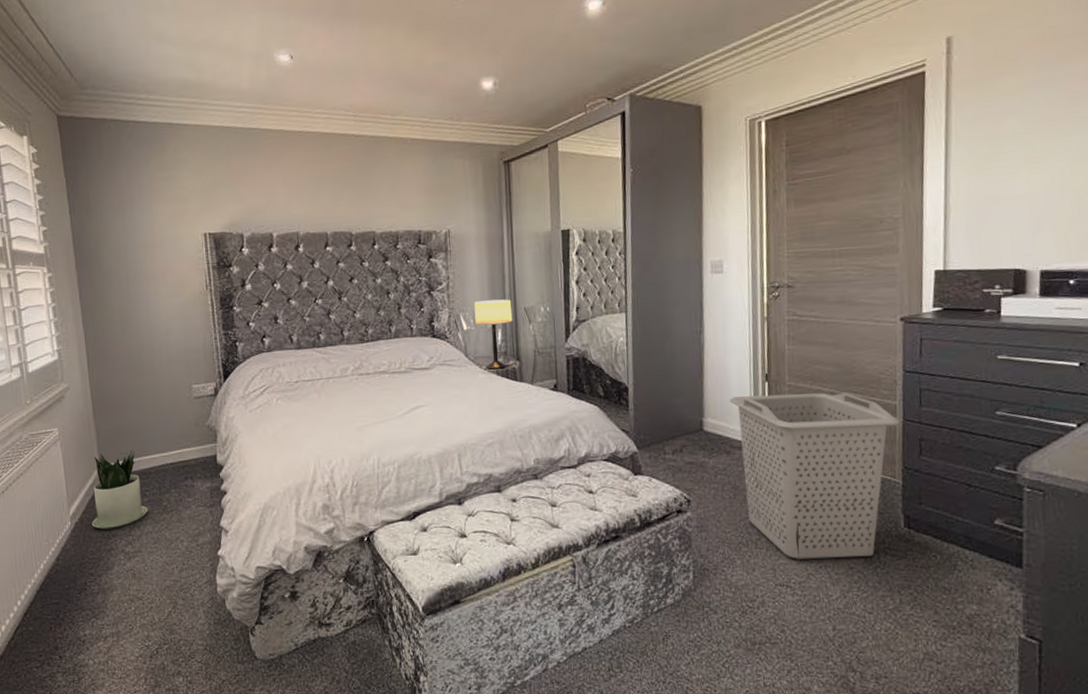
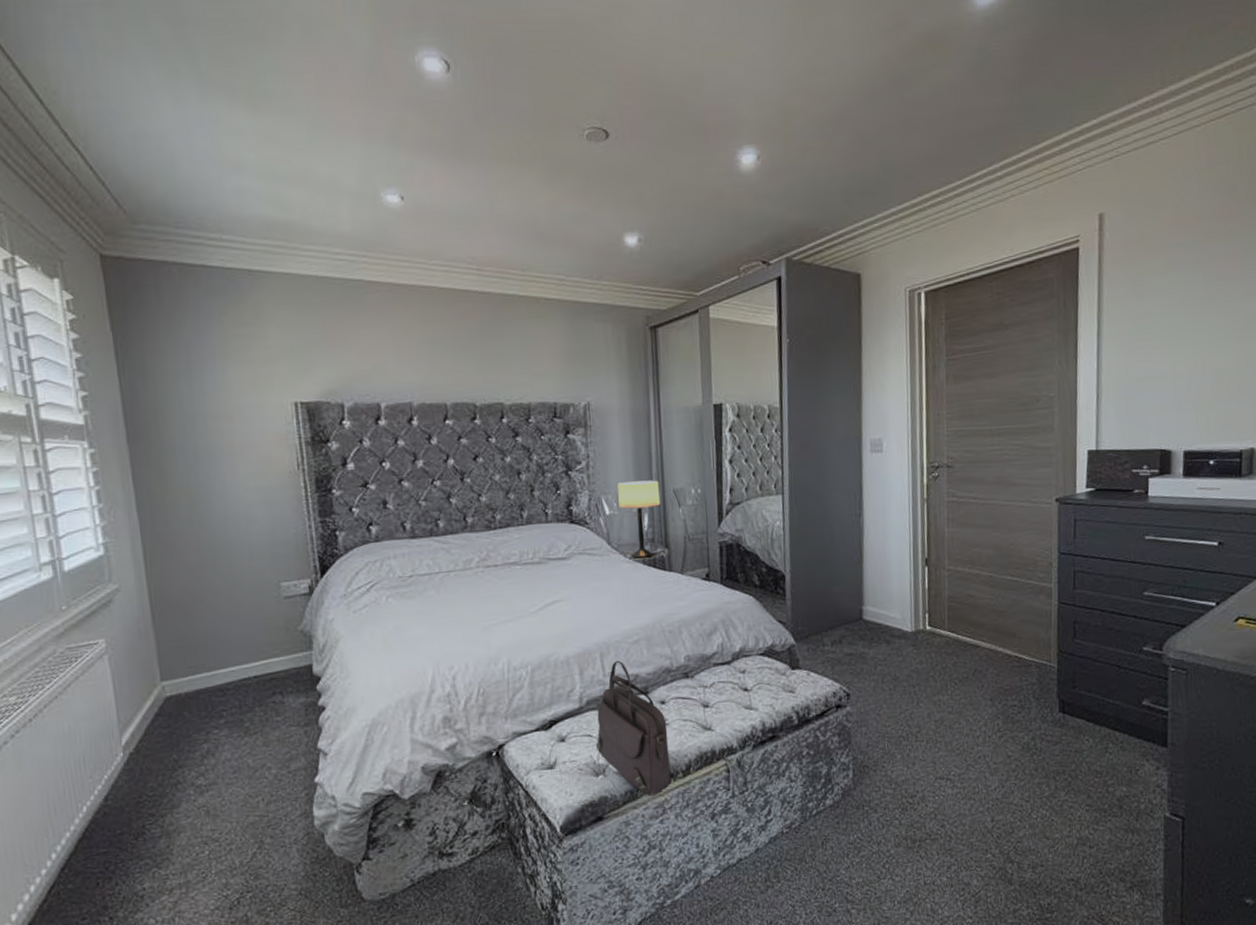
planter: present [91,449,148,530] -> none [151,662,225,760]
handbag: none [453,460,521,586] -> present [595,660,671,797]
laundry basket: present [729,392,900,560] -> none [889,576,1056,751]

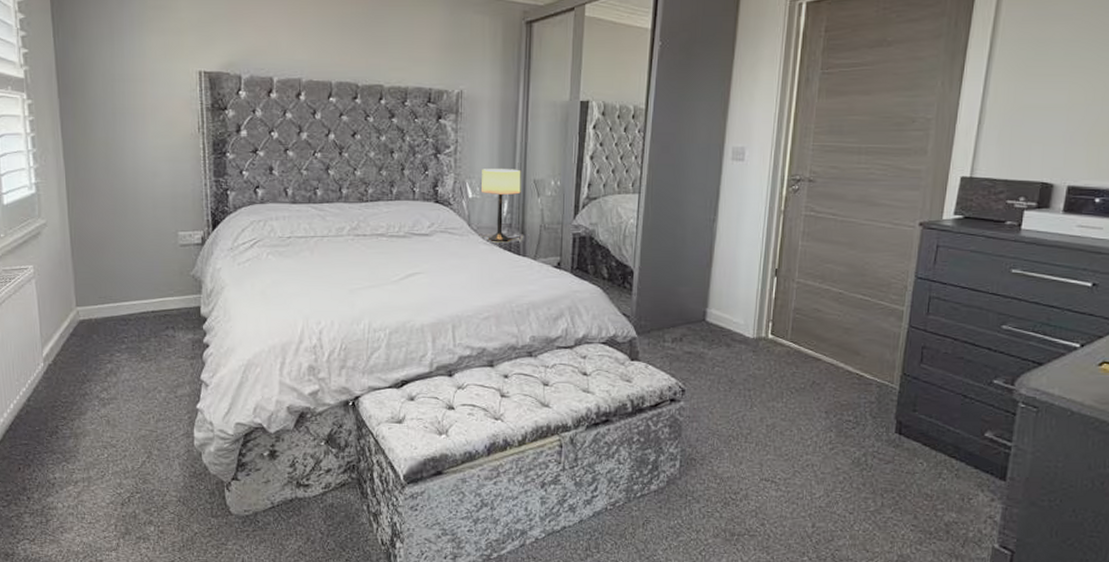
handbag: present [595,660,671,797] -> none [441,333,508,460]

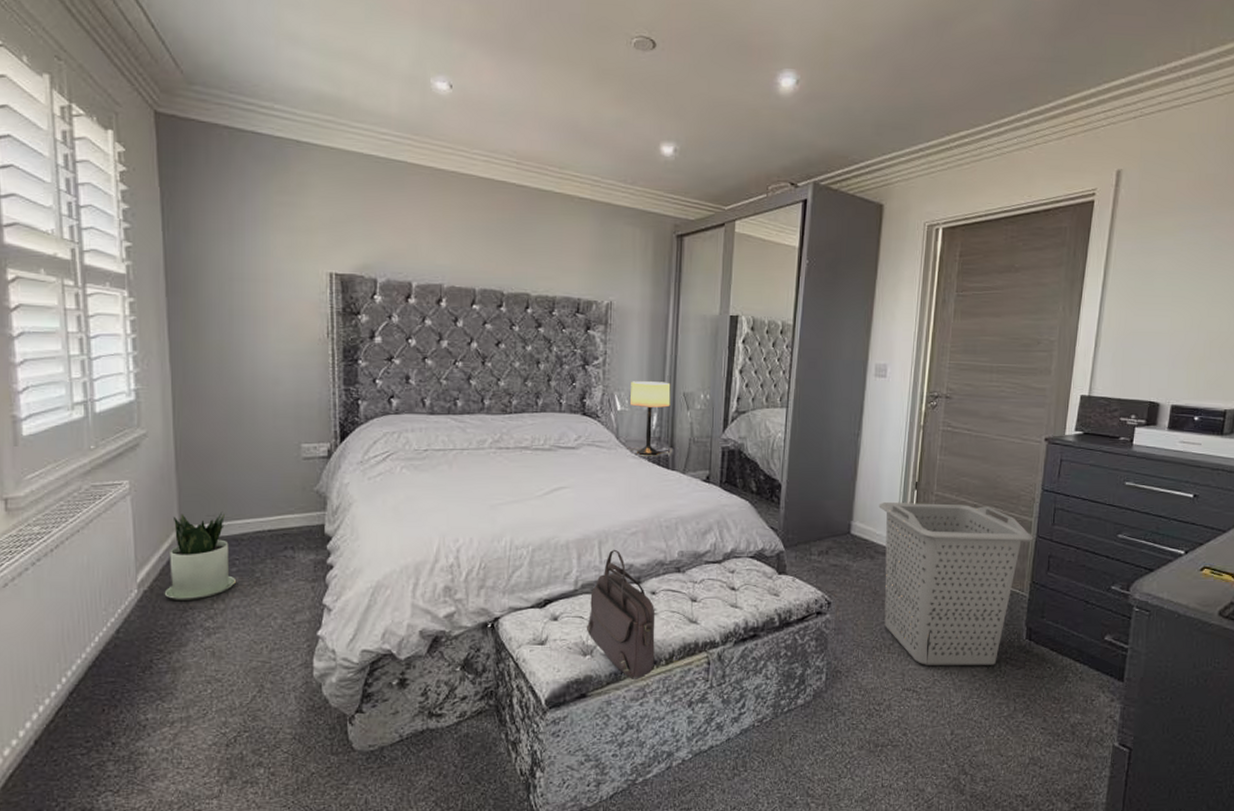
planter: none [65,294,125,374] -> present [164,511,236,600]
handbag: none [441,333,508,460] -> present [586,549,655,681]
laundry basket: none [735,290,905,458] -> present [878,502,1034,665]

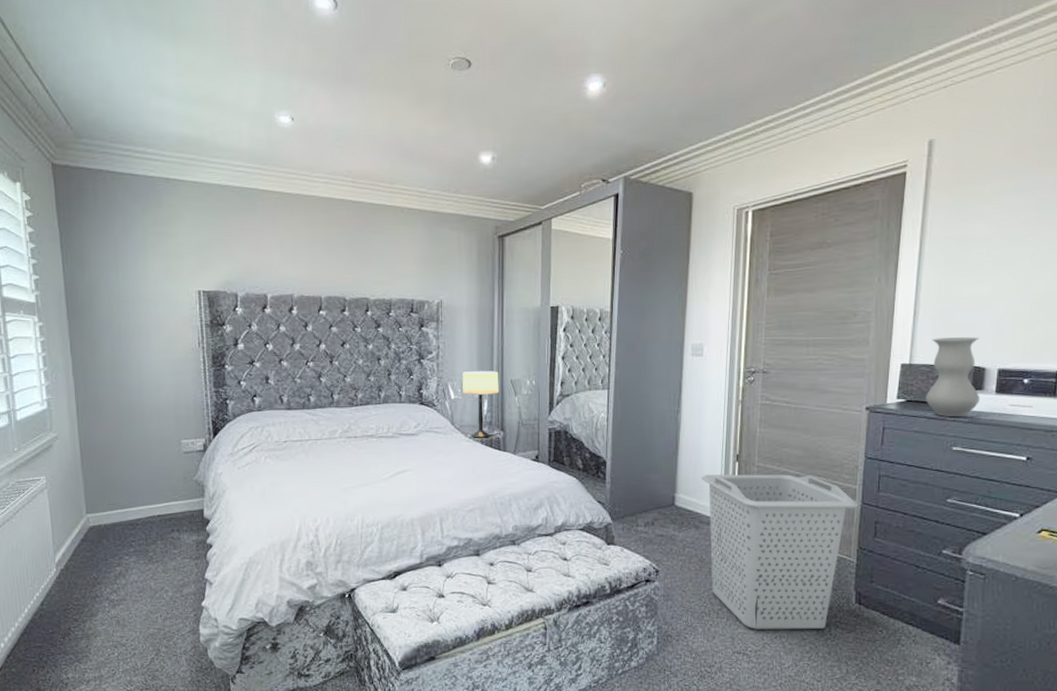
planter: present [164,511,236,600] -> none [77,500,133,577]
handbag: present [586,549,655,681] -> none [432,525,495,645]
vase: none [1102,370,1155,452] -> present [926,336,980,418]

